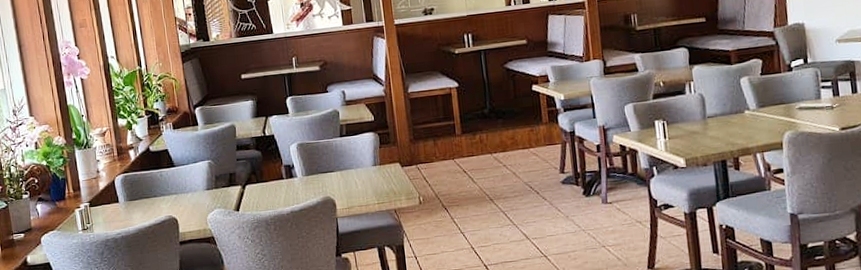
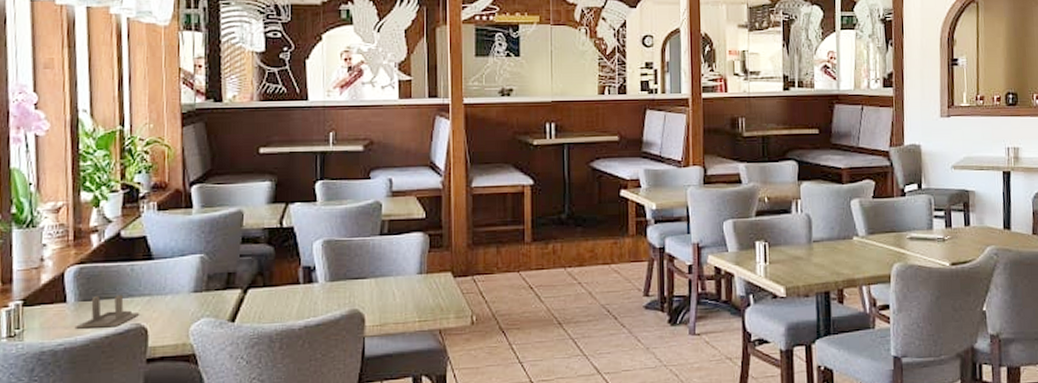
napkin holder: none [127,194,170,222] -> present [74,294,139,329]

